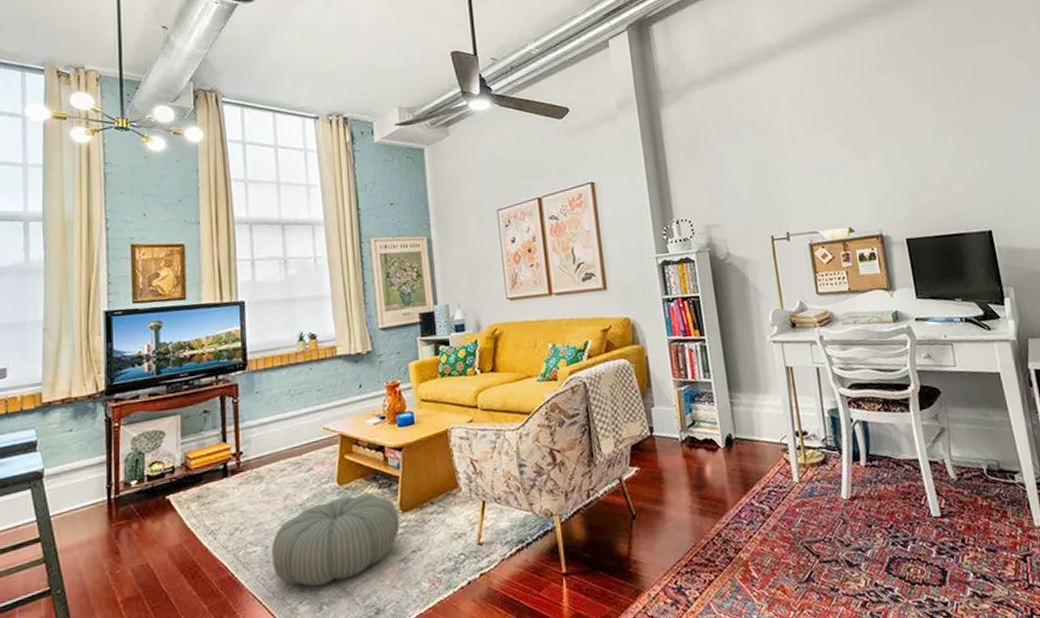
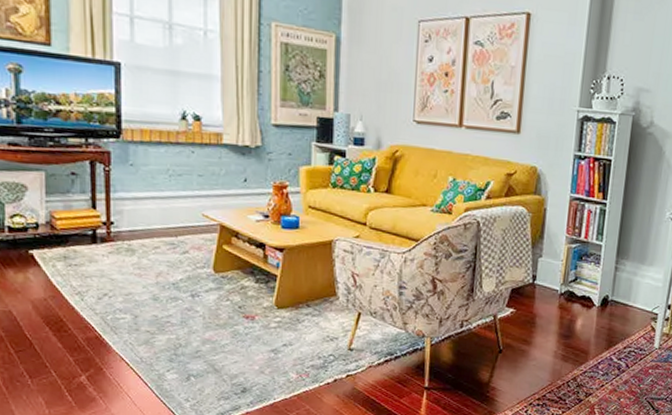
pouf: present [272,493,400,587] -> none [141,283,273,359]

